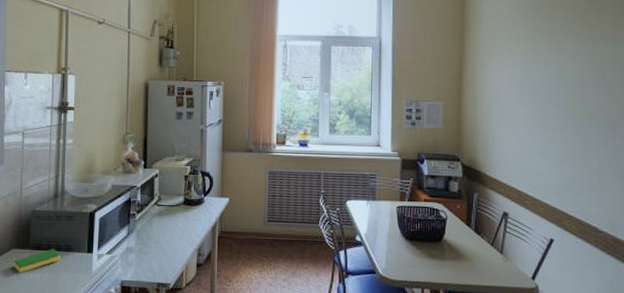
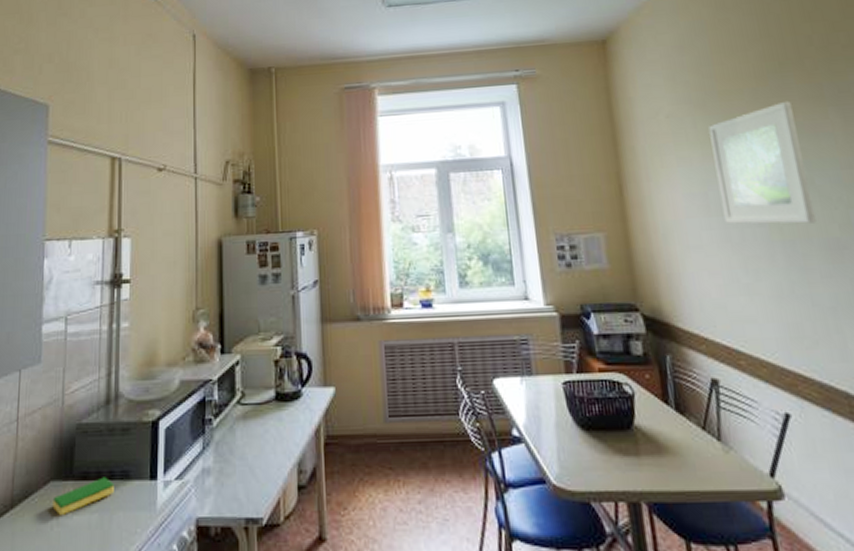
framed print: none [534,14,602,108] -> present [708,102,816,224]

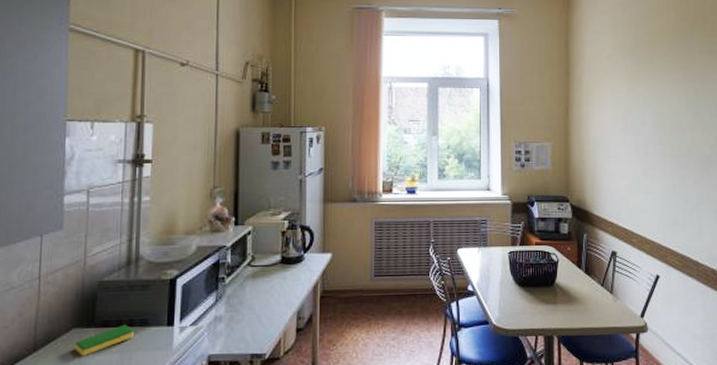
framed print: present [708,102,816,224] -> none [635,54,697,144]

